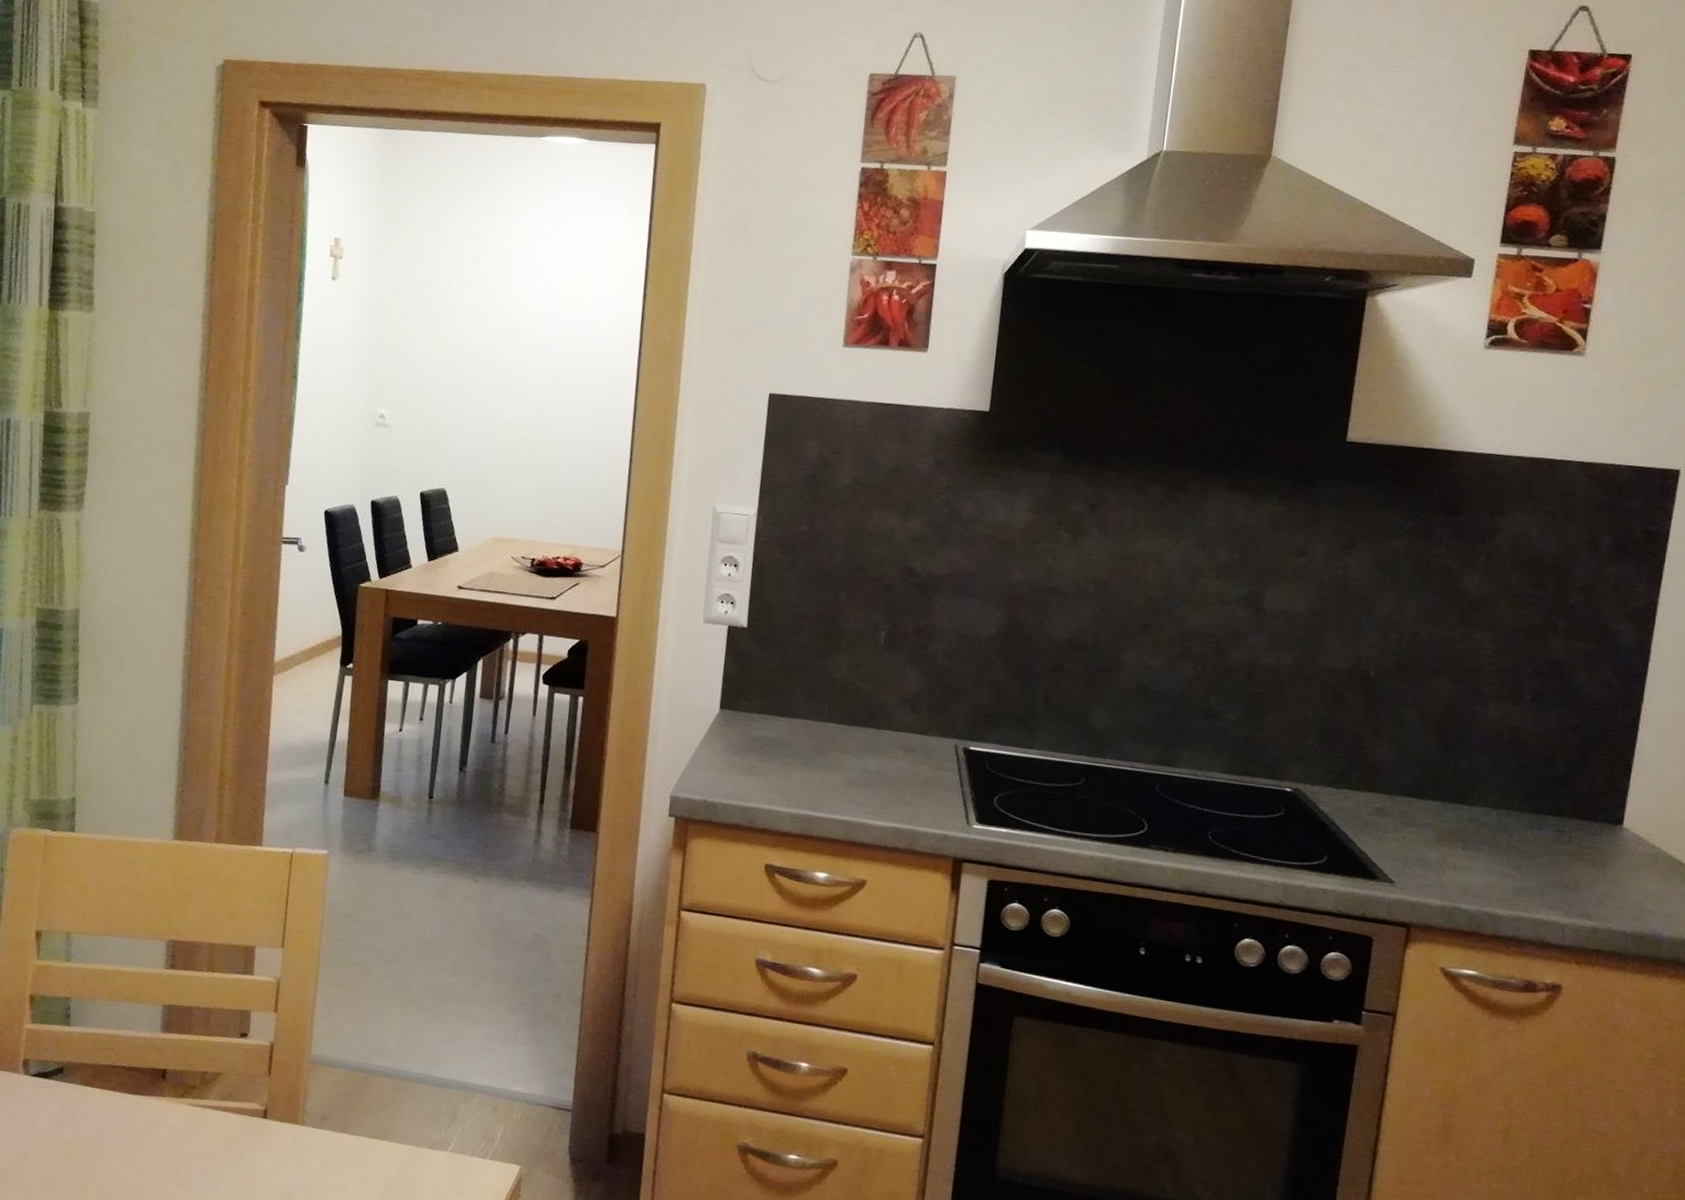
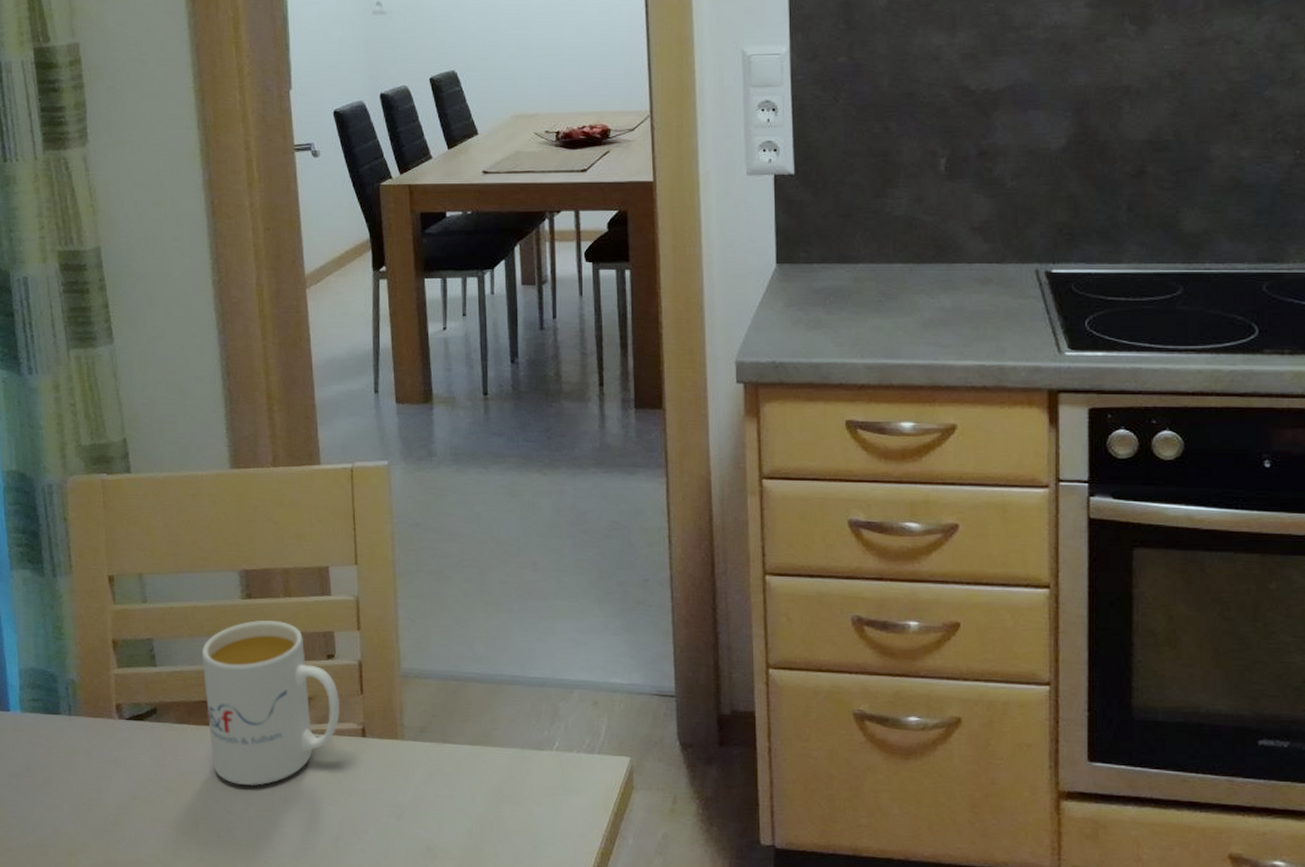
mug: none [111,991,247,1156] -> present [201,620,341,786]

